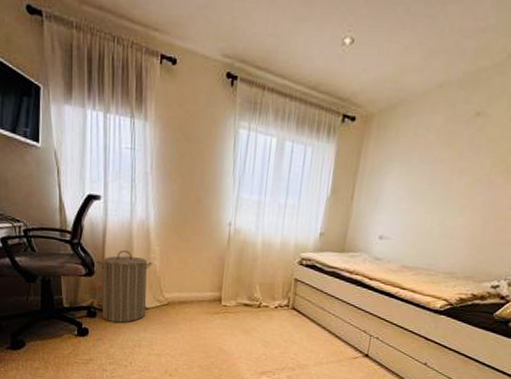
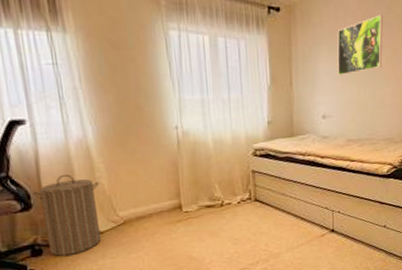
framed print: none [405,136,472,198] -> present [337,15,383,76]

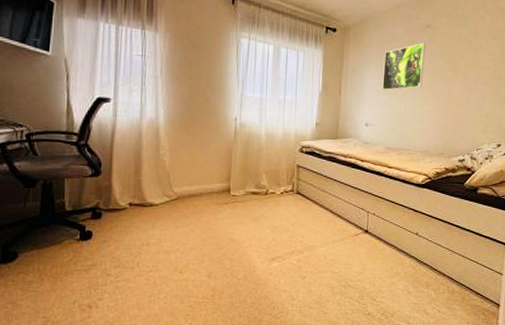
laundry hamper: present [31,174,102,256] -> none [103,148,162,222]

